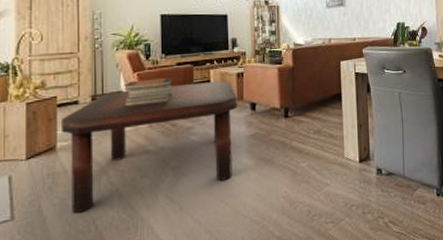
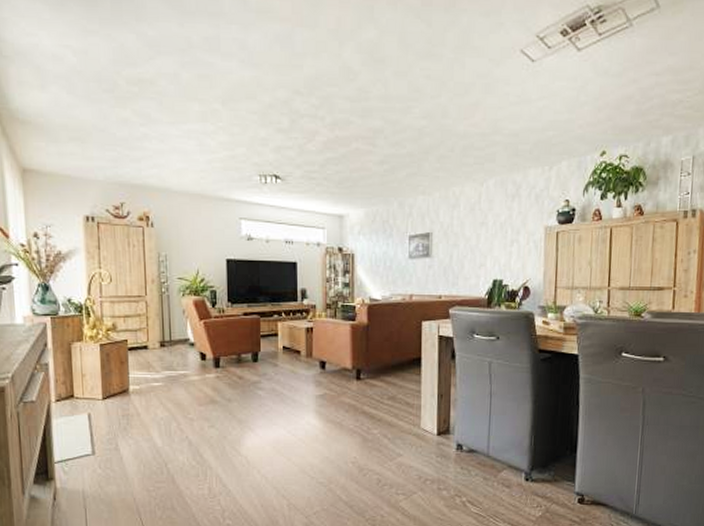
coffee table: present [62,81,238,213] -> none [133,335,306,454]
book stack: present [124,78,173,107] -> none [191,328,240,355]

